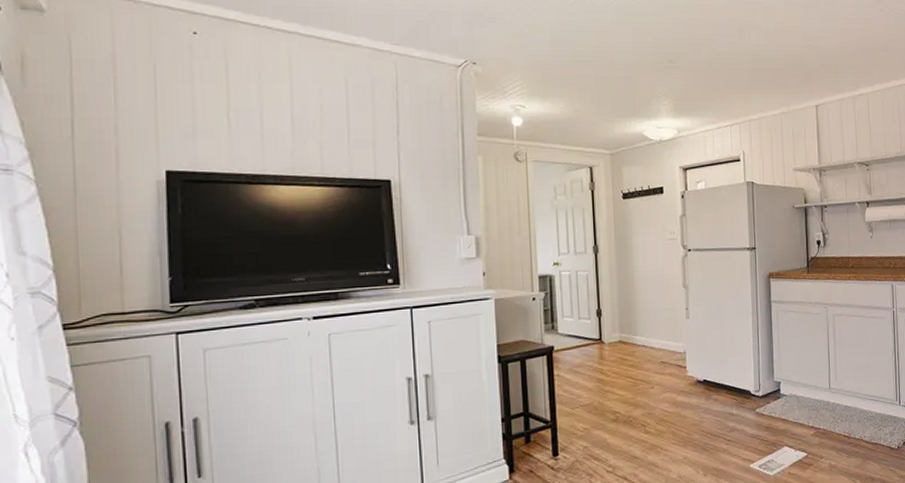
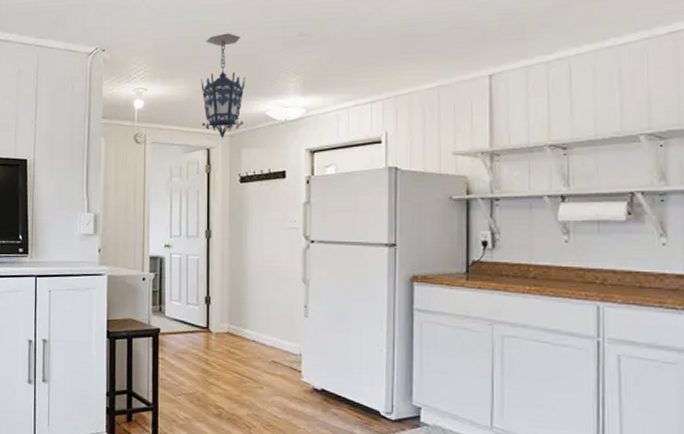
hanging lantern: none [580,55,623,156] -> present [201,33,245,138]

